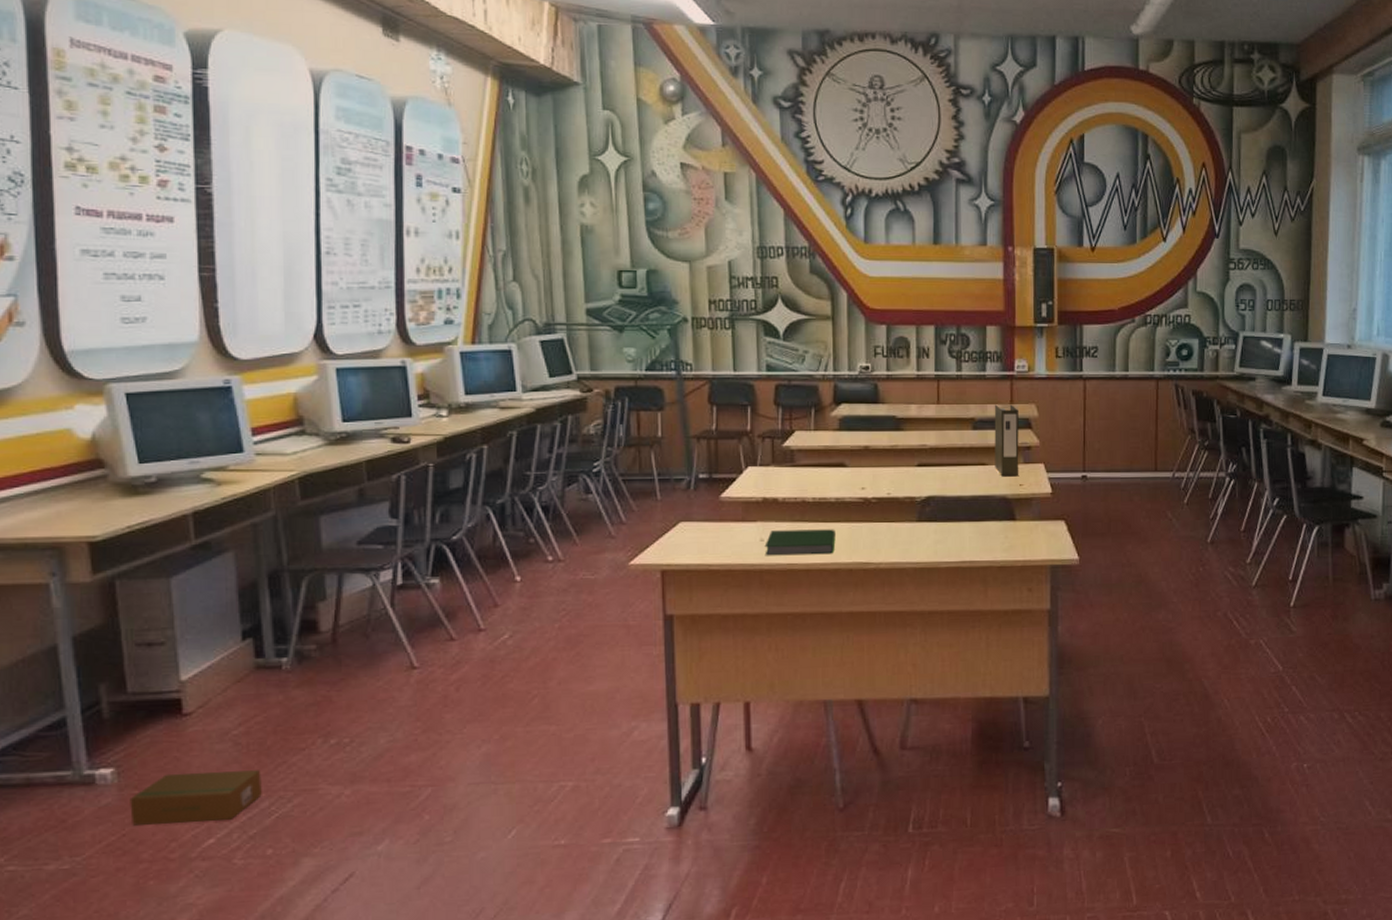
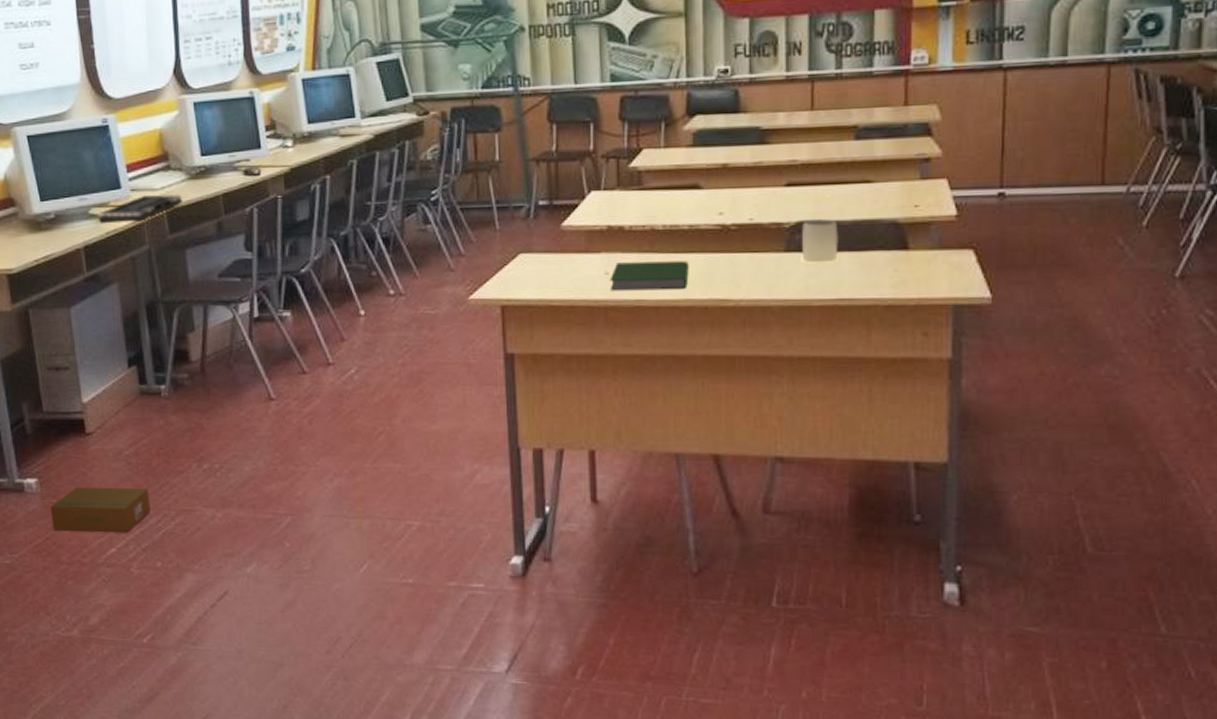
computer keyboard: none [214,459,319,489] -> present [98,194,183,224]
mug: none [930,495,961,532] -> present [801,219,838,264]
binder: present [994,404,1019,477] -> none [883,106,915,197]

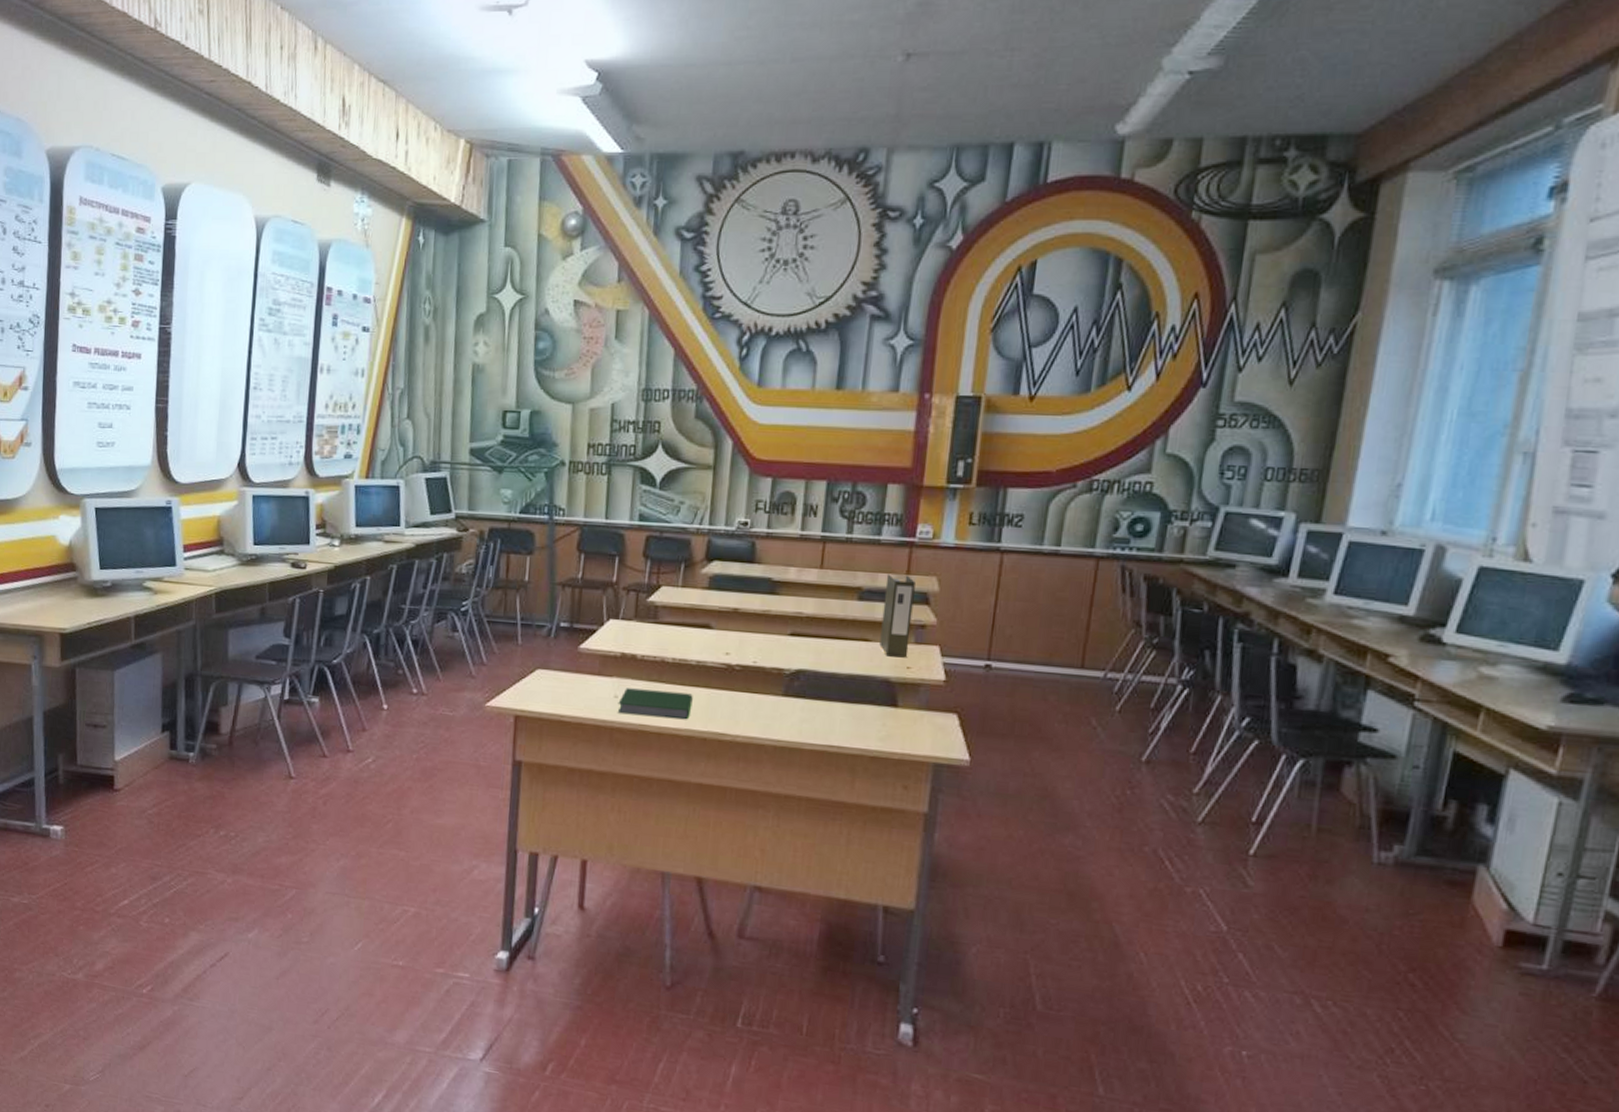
box: present [50,487,150,532] -> none [71,838,166,887]
computer keyboard: present [98,194,183,224] -> none [152,574,232,598]
mug: present [801,219,838,264] -> none [798,669,835,711]
binder: none [883,106,915,197] -> present [879,574,915,658]

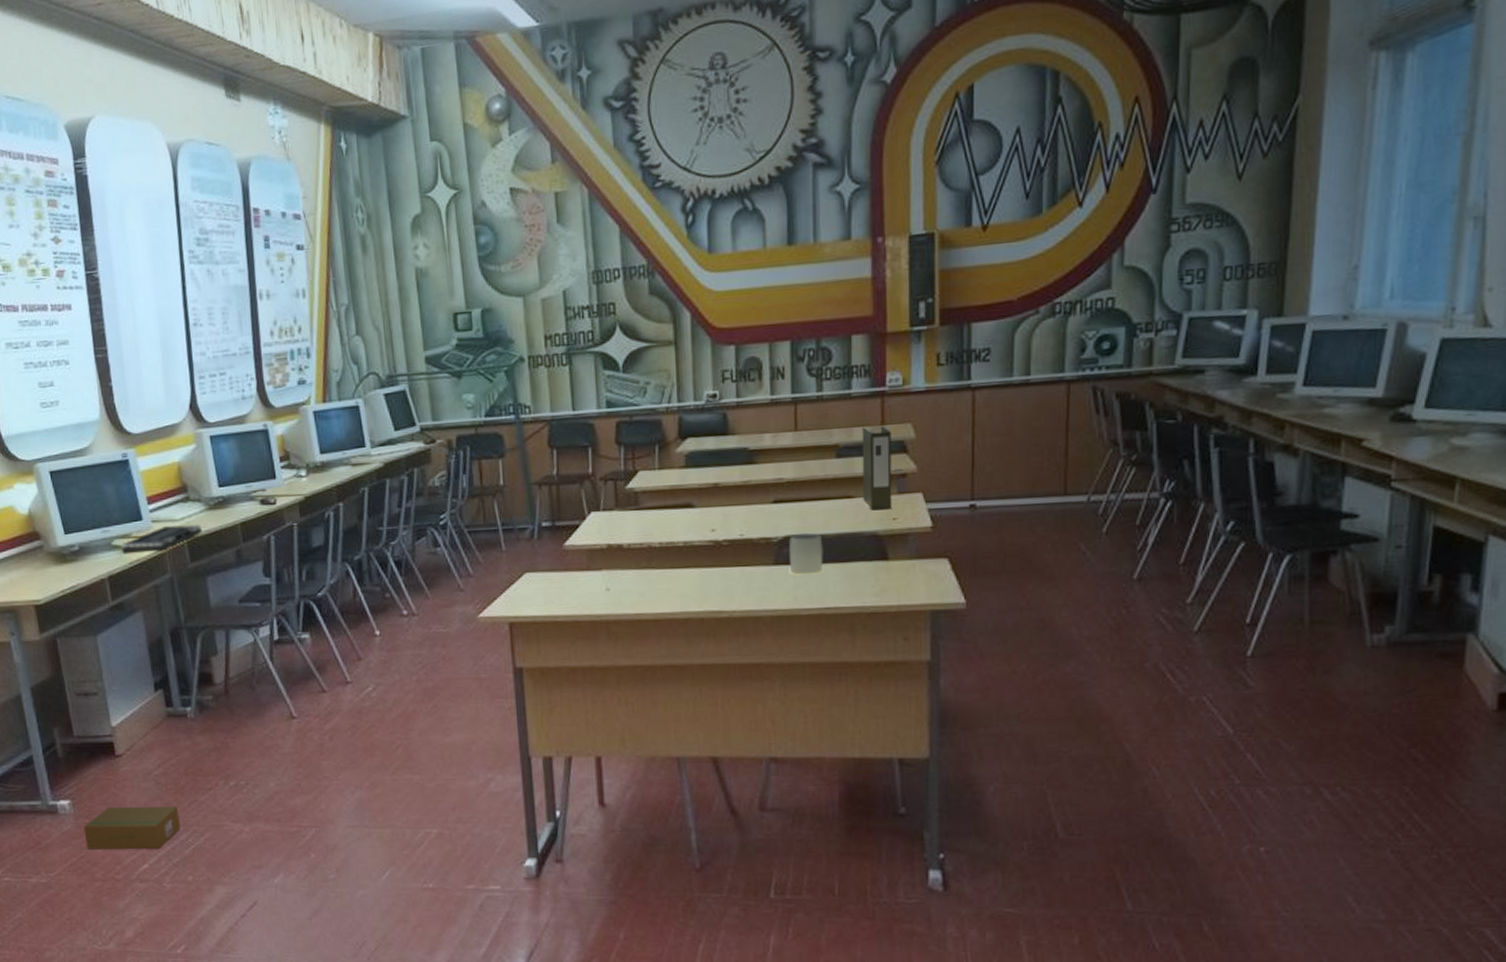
box: none [71,838,166,887] -> present [83,806,180,849]
computer keyboard: none [152,574,232,598] -> present [121,524,203,555]
hardcover book: present [617,688,693,720] -> none [610,576,685,606]
mug: none [798,669,835,711] -> present [788,533,823,575]

